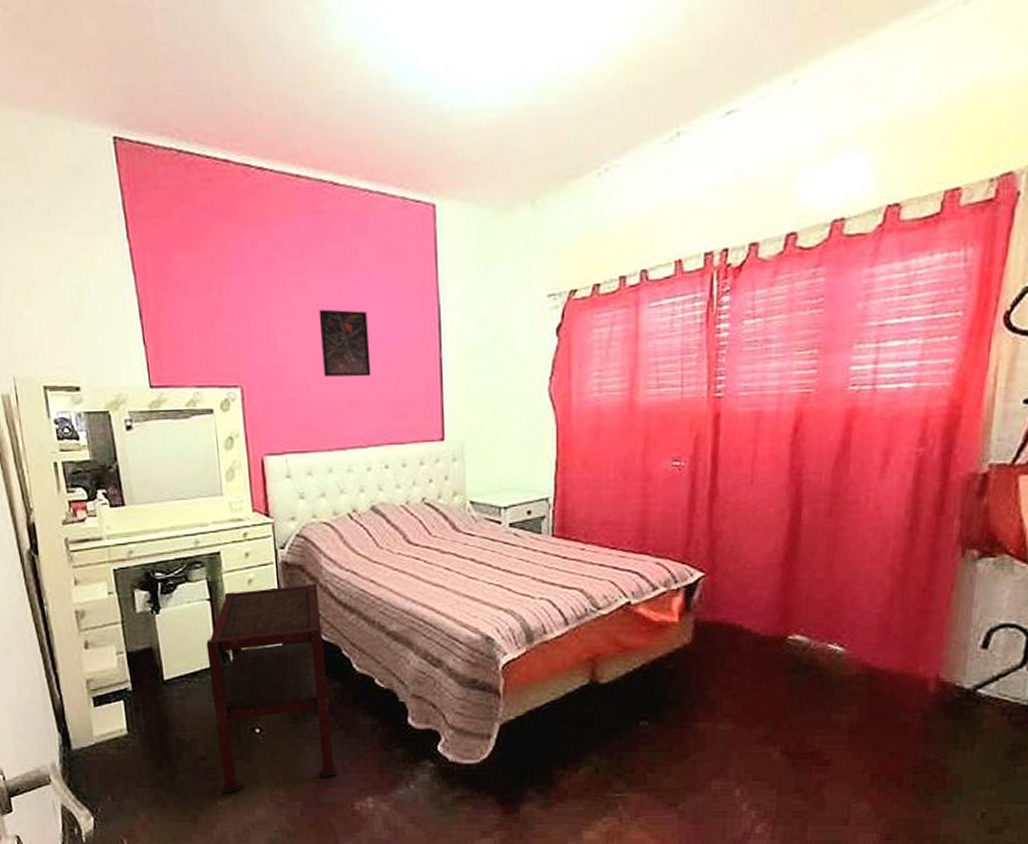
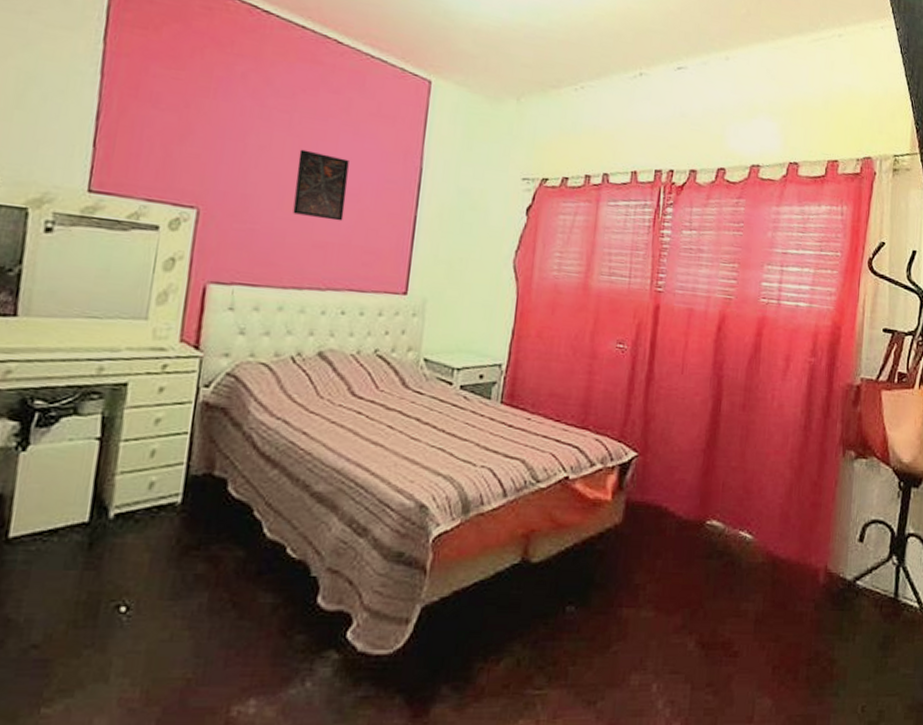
side table: present [206,583,338,793] -> none [53,430,240,696]

